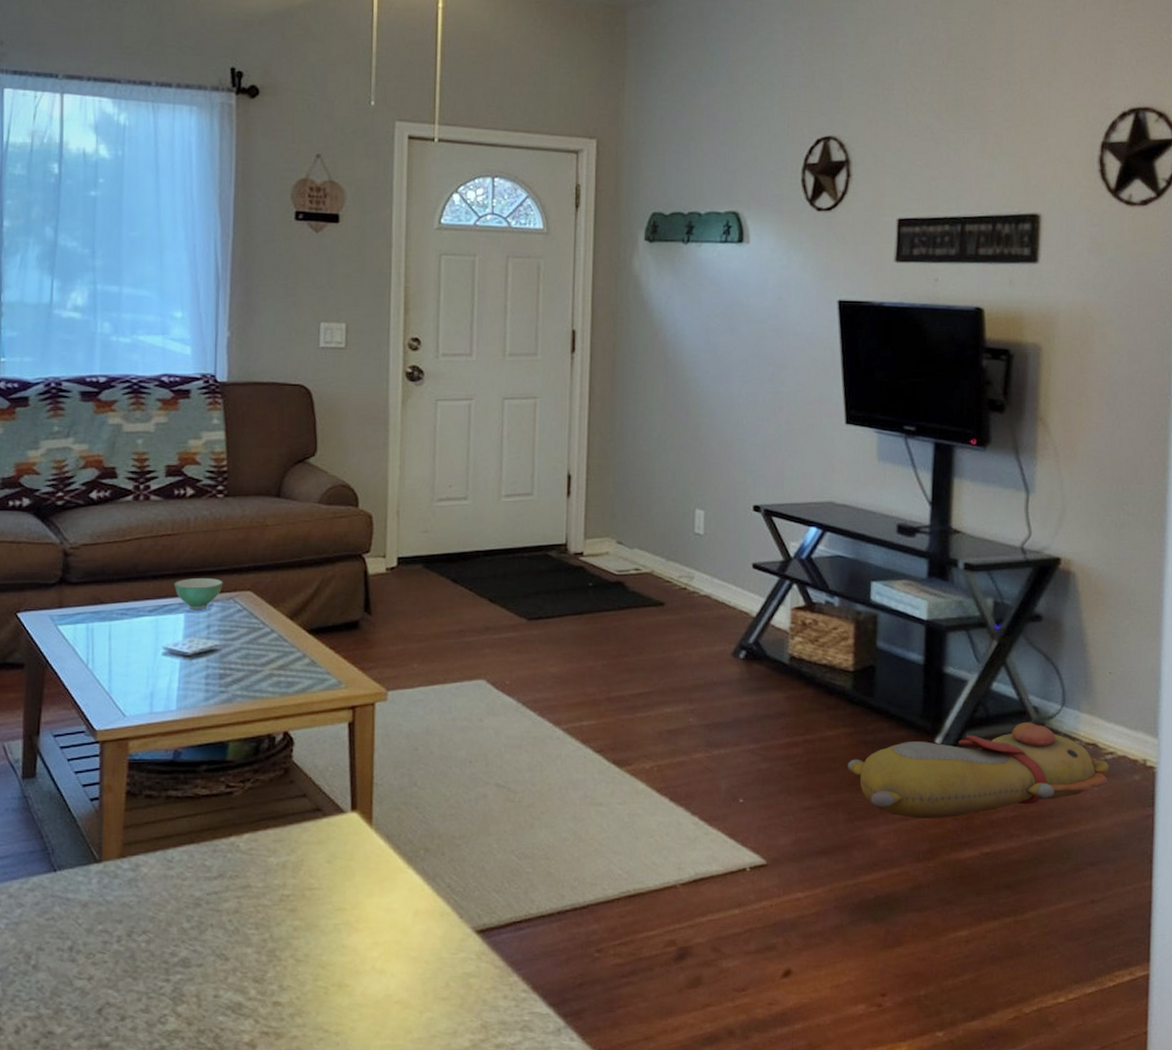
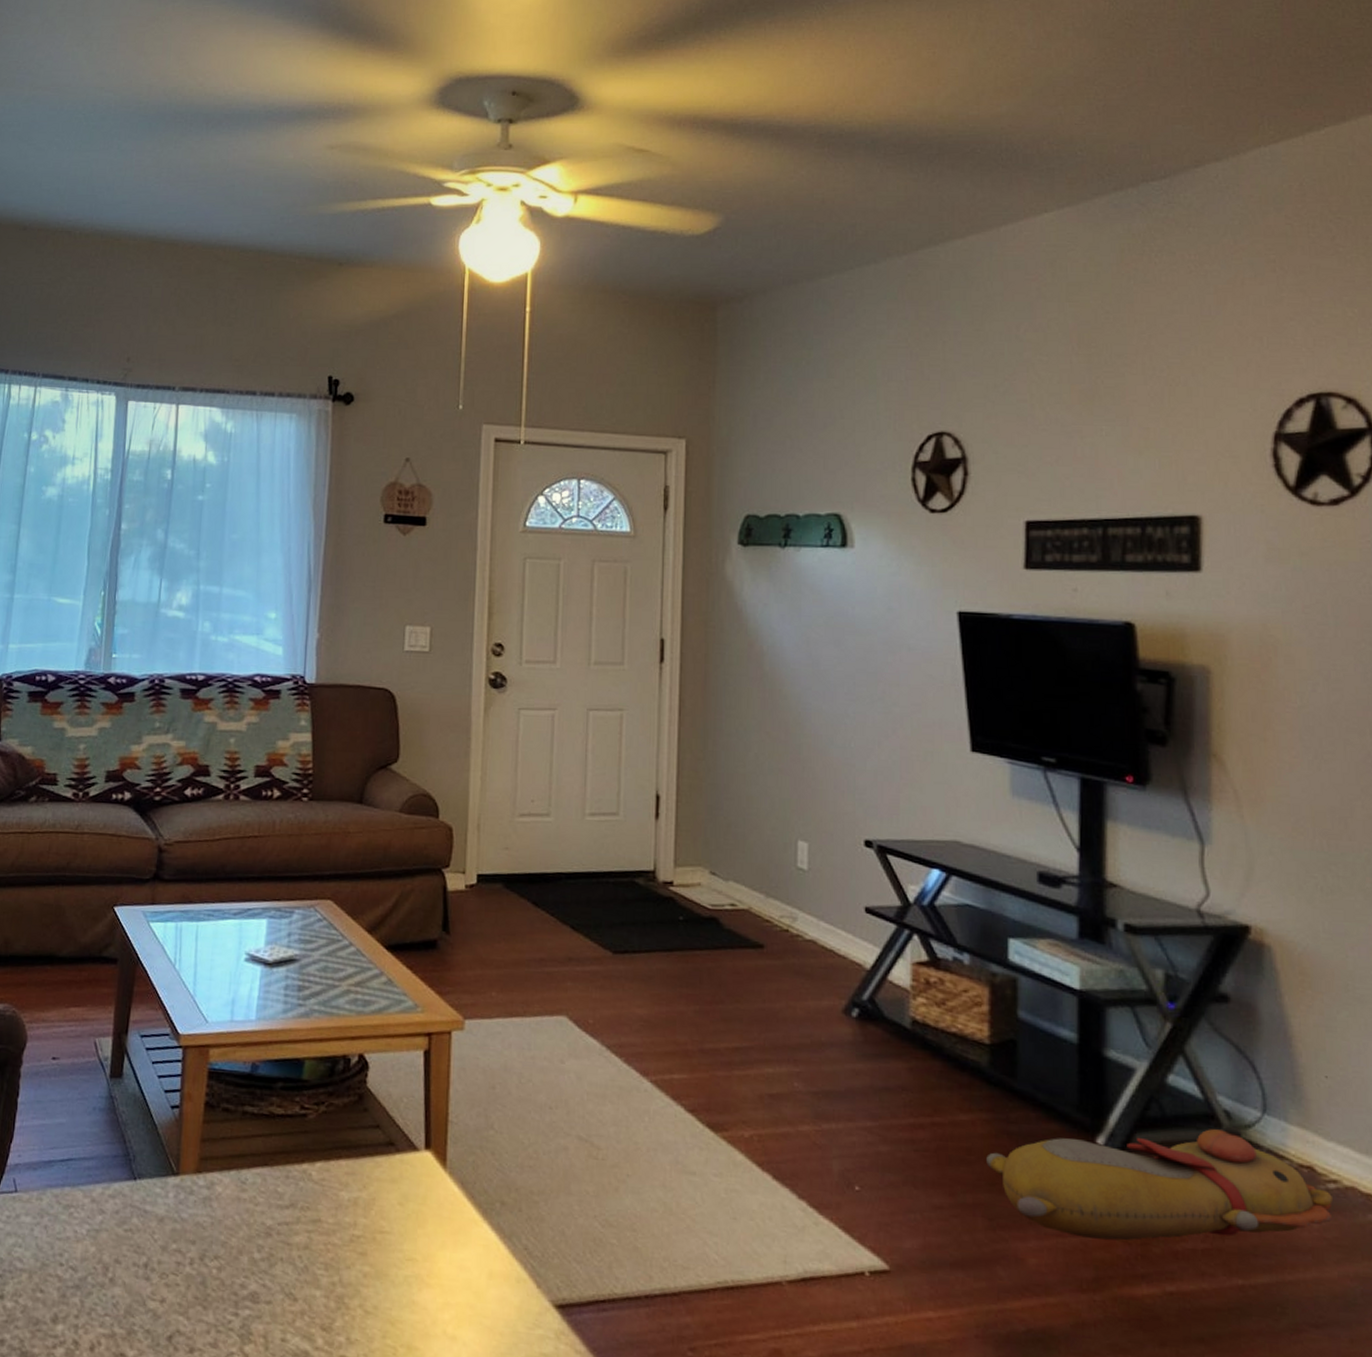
bowl: present [173,577,223,610] -> none [258,882,305,916]

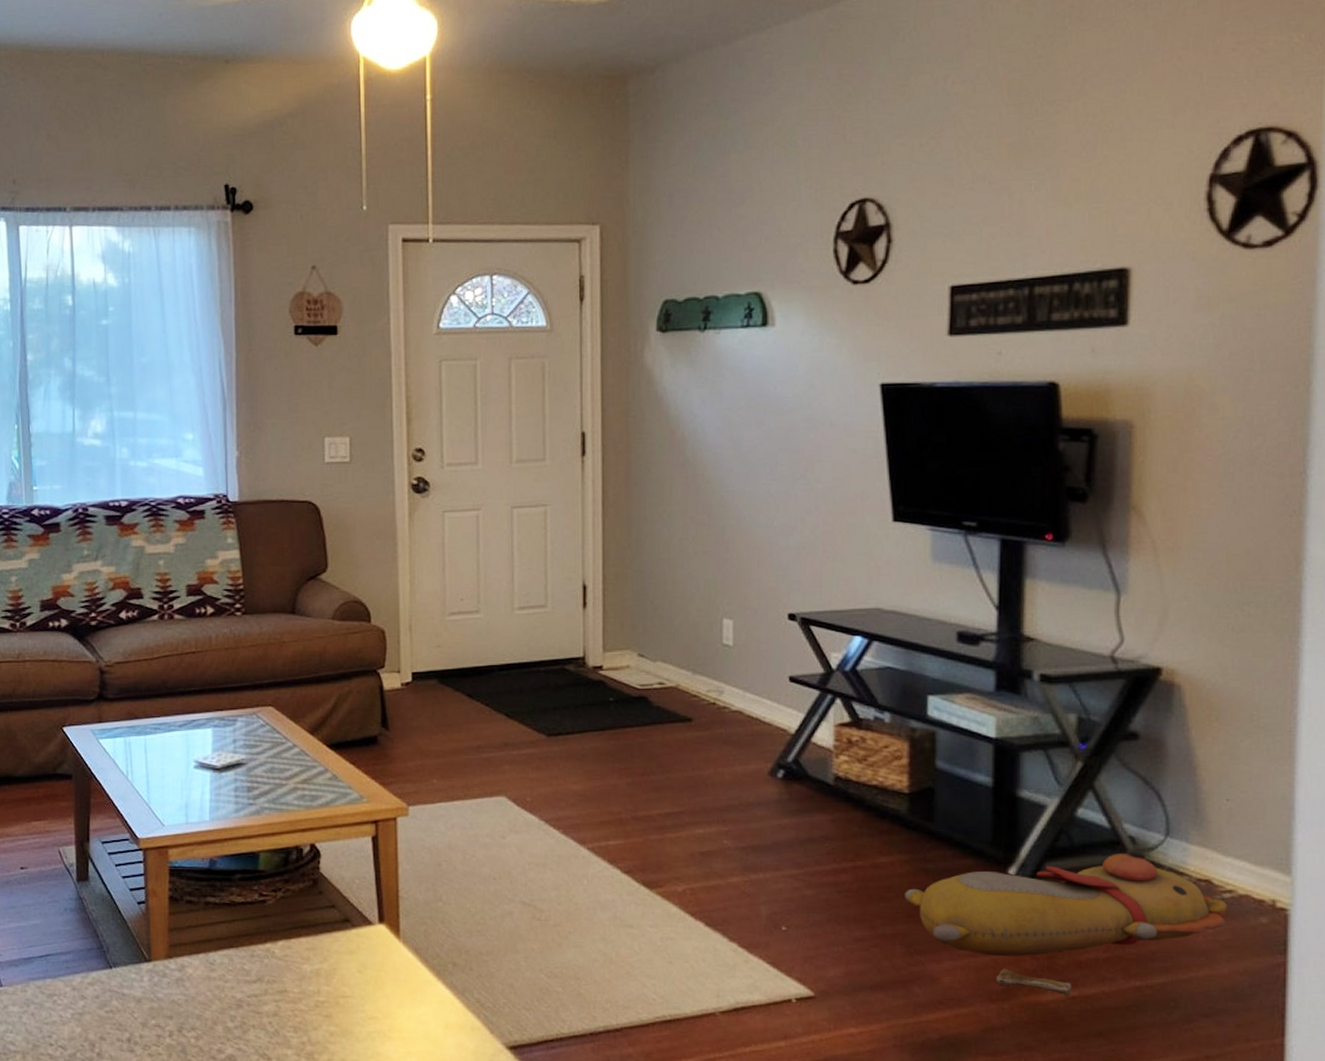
dog toy: none [1085,1254,1169,1290] -> present [995,969,1072,995]

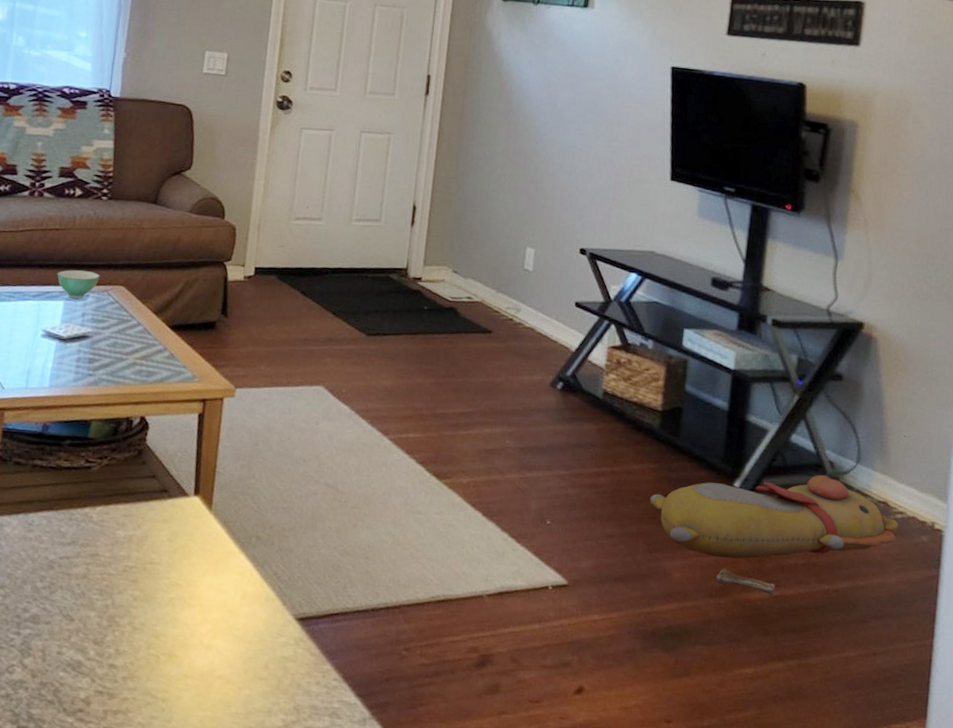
bowl: none [200,693,246,725] -> present [56,269,100,299]

